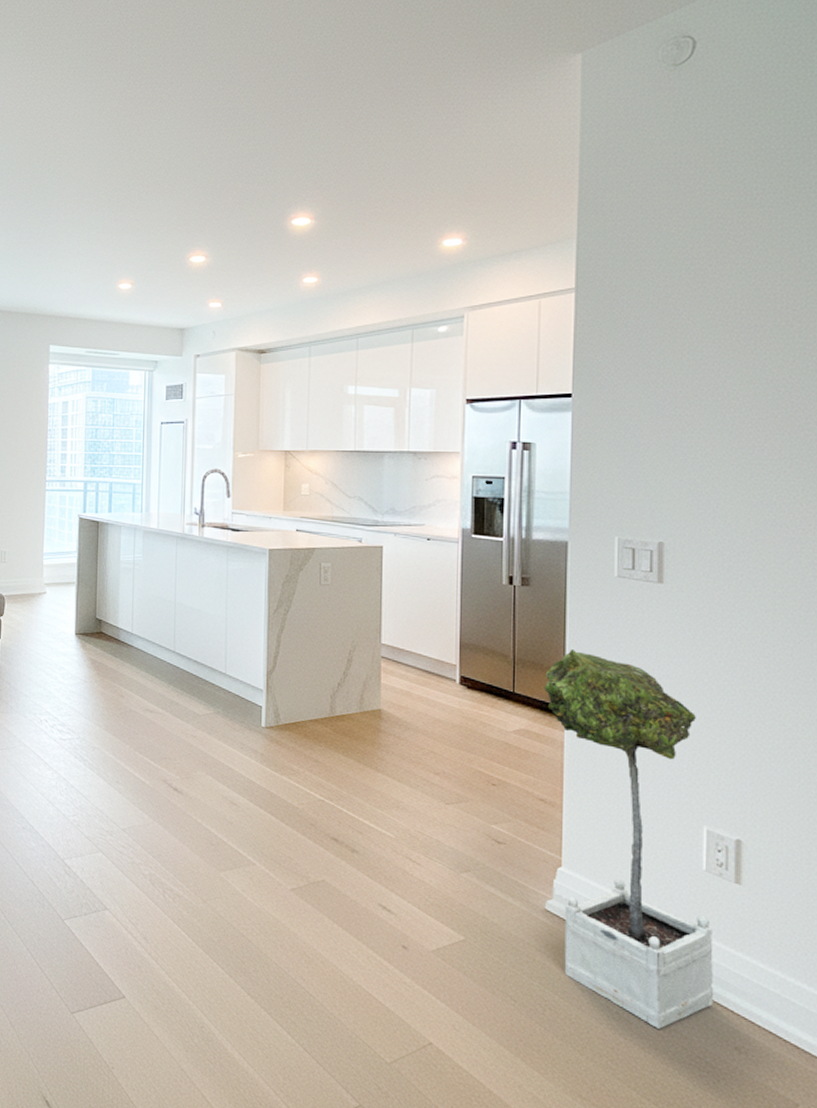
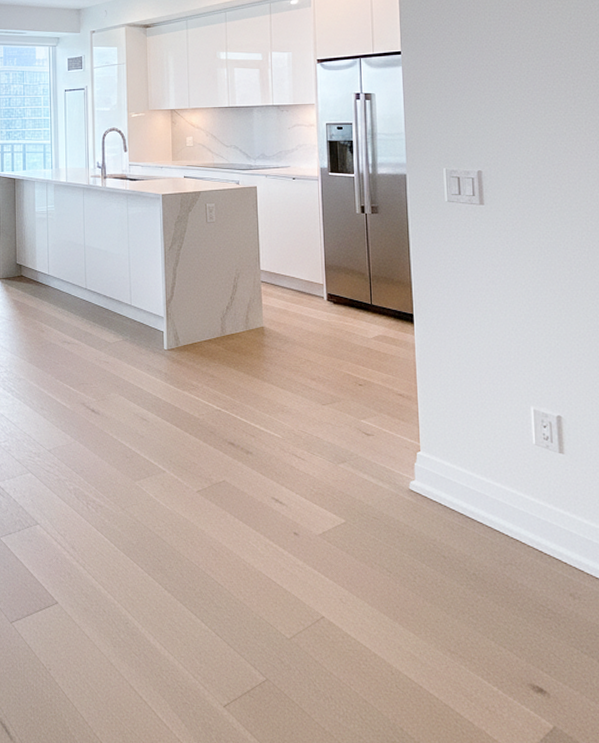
potted tree: present [544,650,714,1029] -> none [396,265,550,584]

